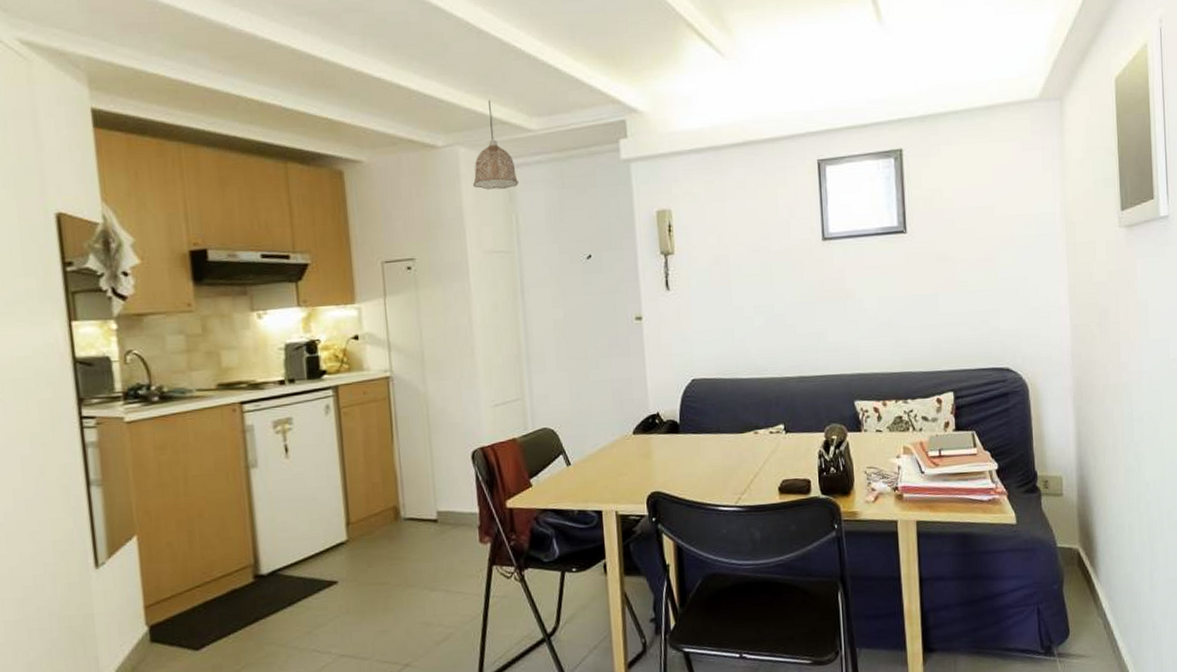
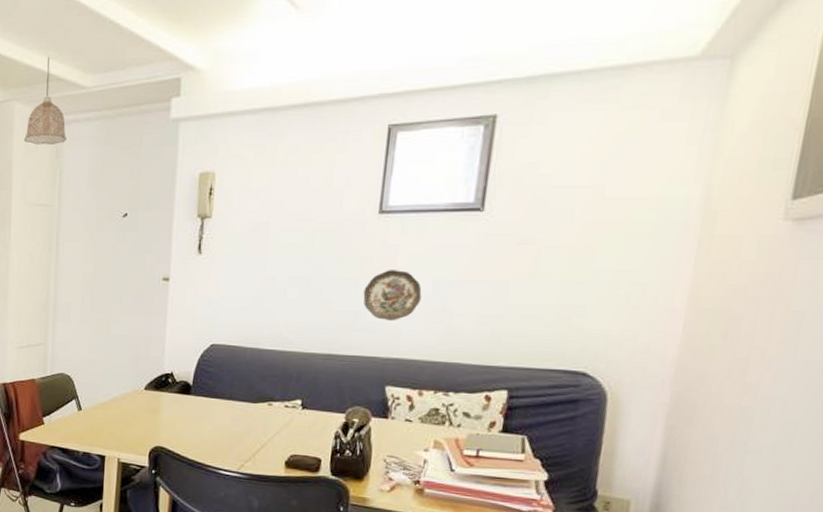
decorative plate: none [821,291,870,340] -> present [363,270,422,322]

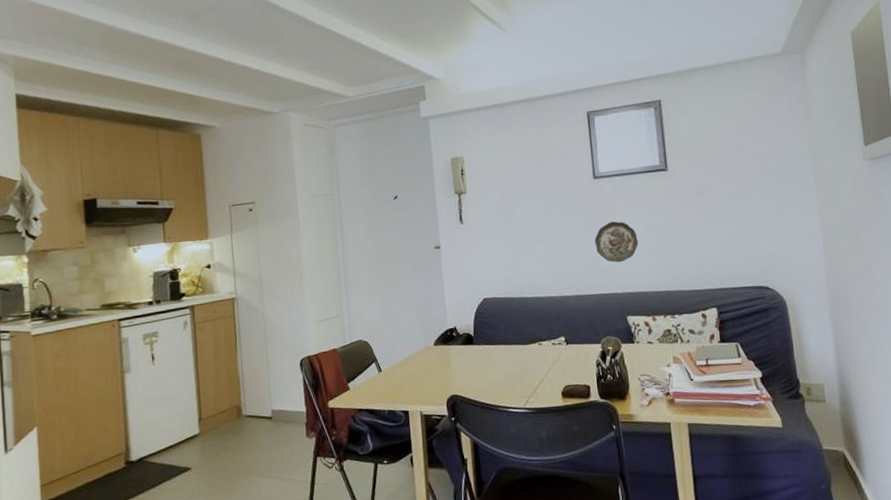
pendant lamp: present [24,56,68,145] -> none [302,74,339,146]

